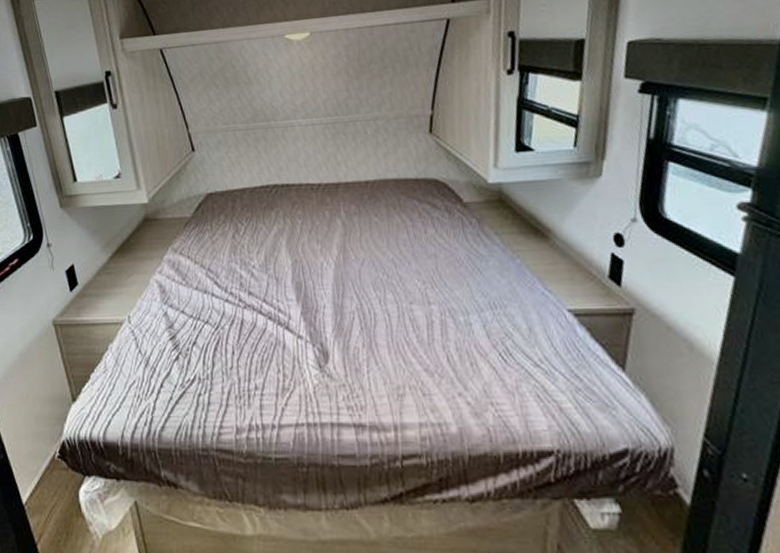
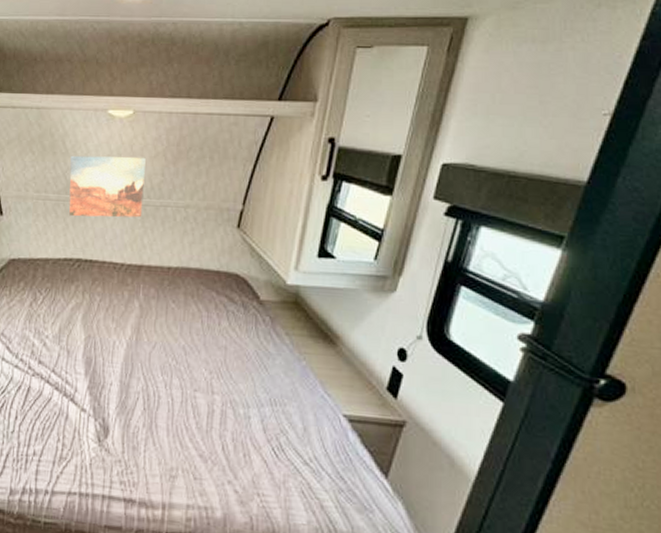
wall art: none [253,76,333,144] -> present [68,155,146,218]

